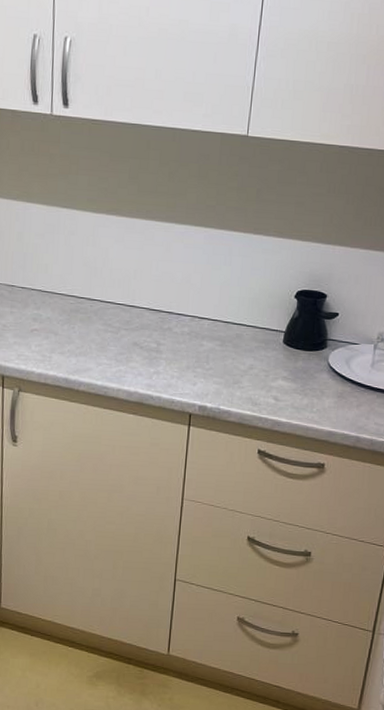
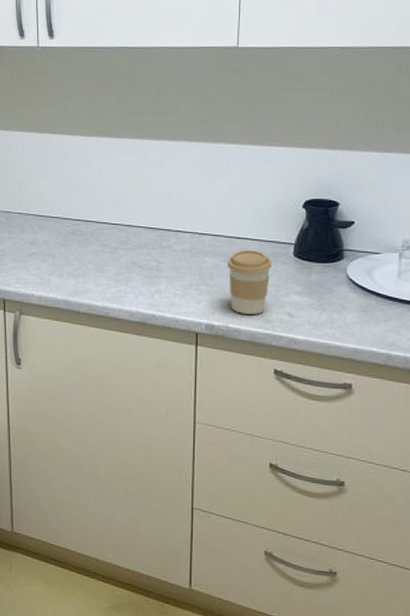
coffee cup: none [222,336,264,397] -> present [227,250,273,314]

